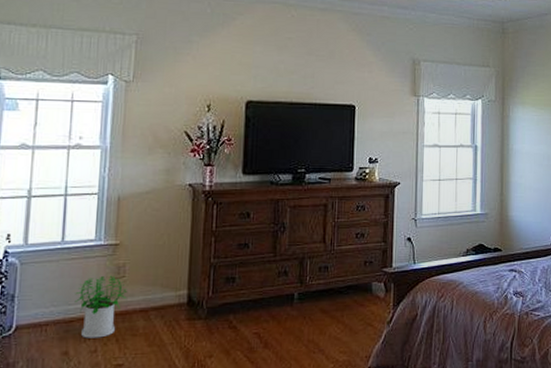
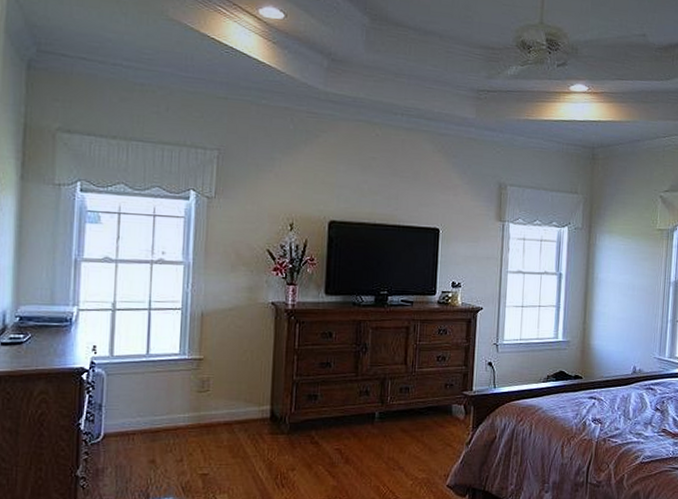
potted plant: present [74,275,127,338] -> none [160,388,211,448]

